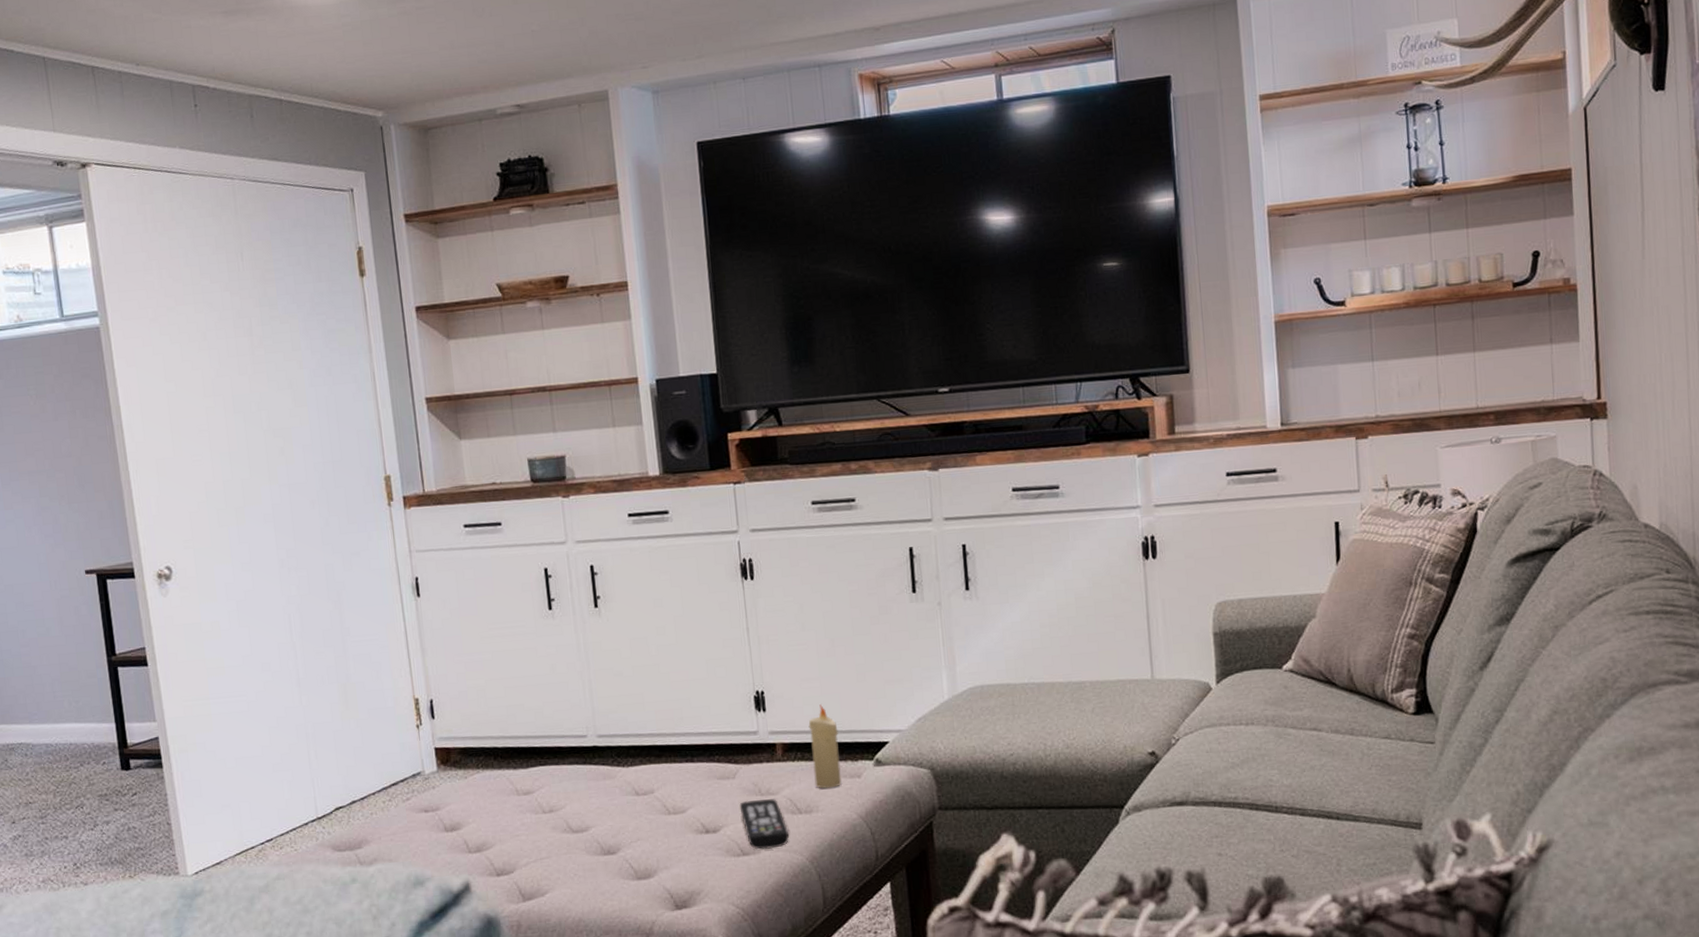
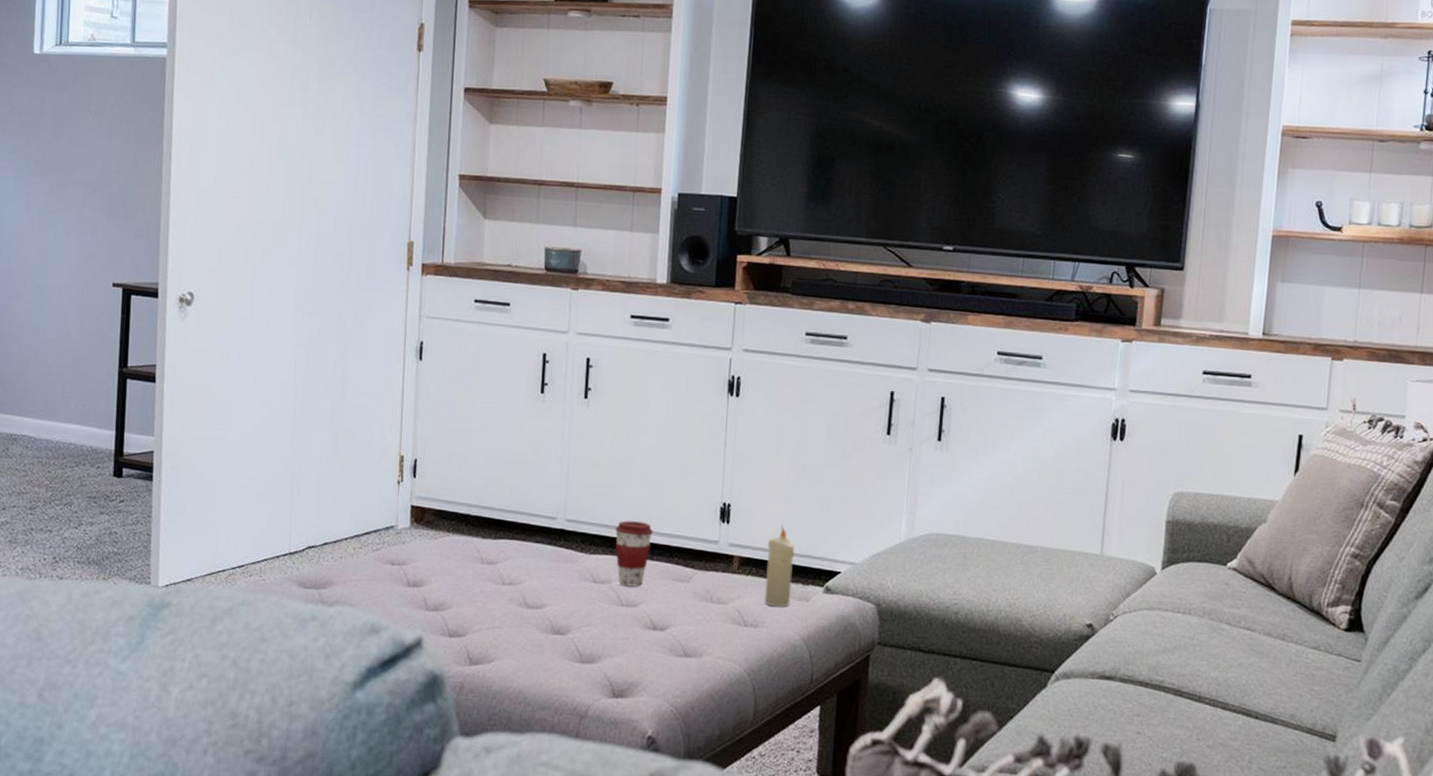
coffee cup: none [649,724,689,793] -> present [615,520,654,587]
remote control: present [739,799,790,850] -> none [689,605,732,655]

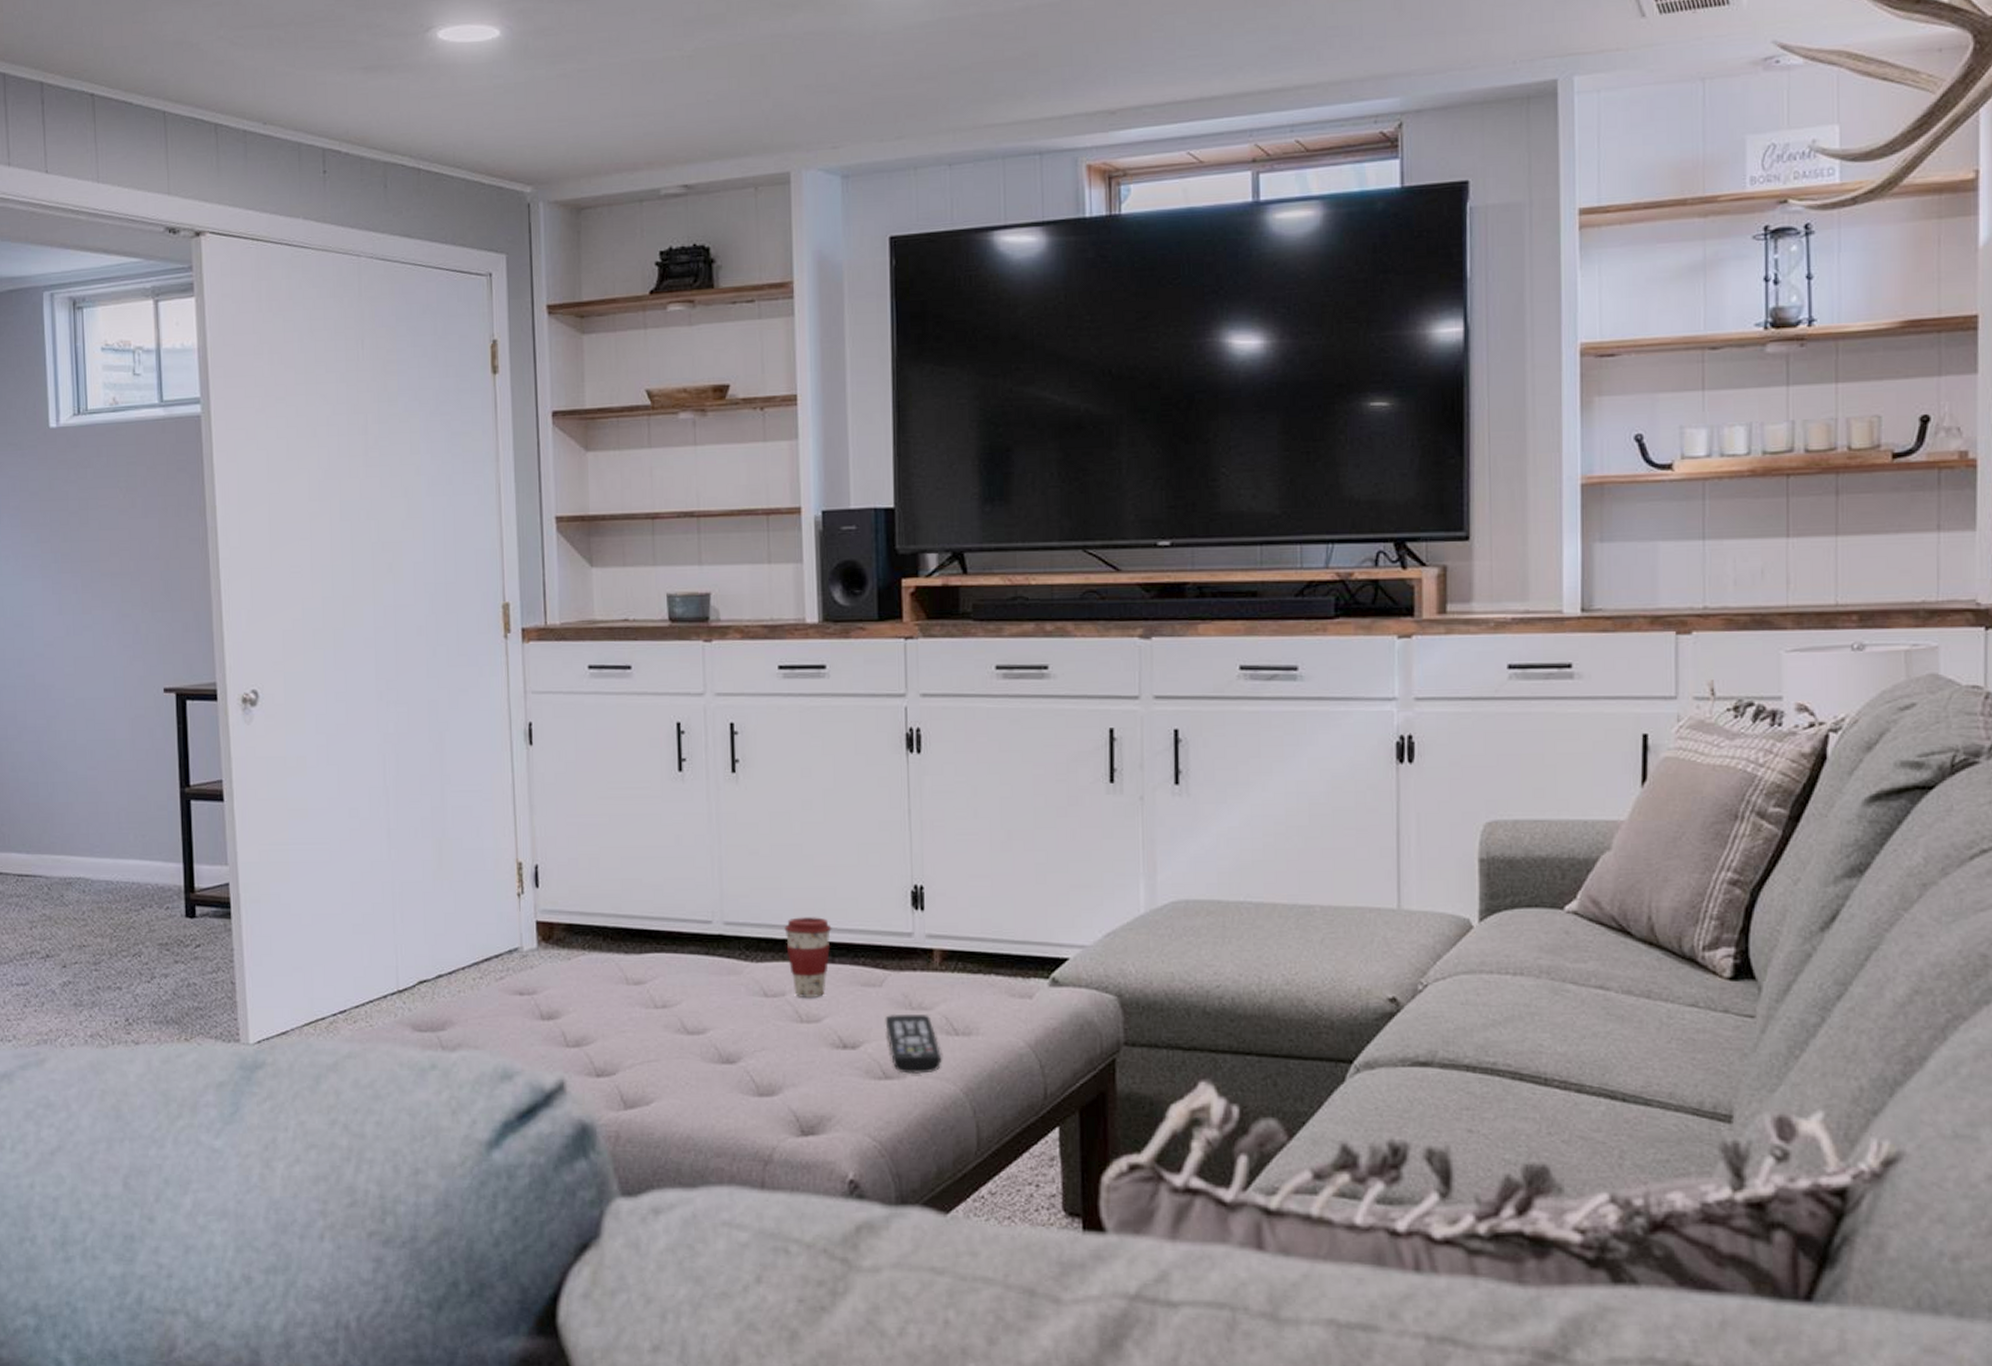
remote control: none [689,605,732,655] -> present [885,1014,942,1074]
candle: present [764,526,795,607] -> none [974,907,1009,1008]

